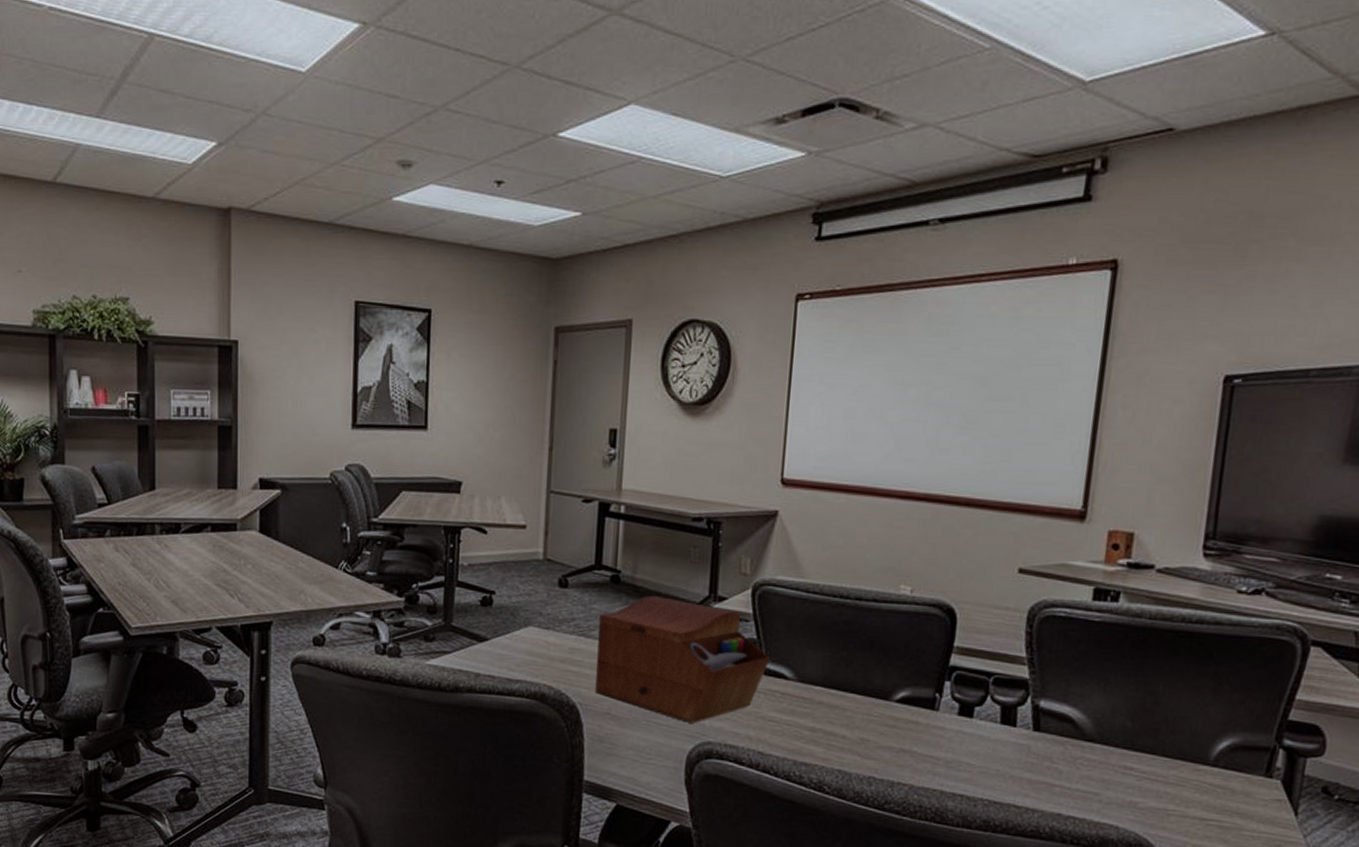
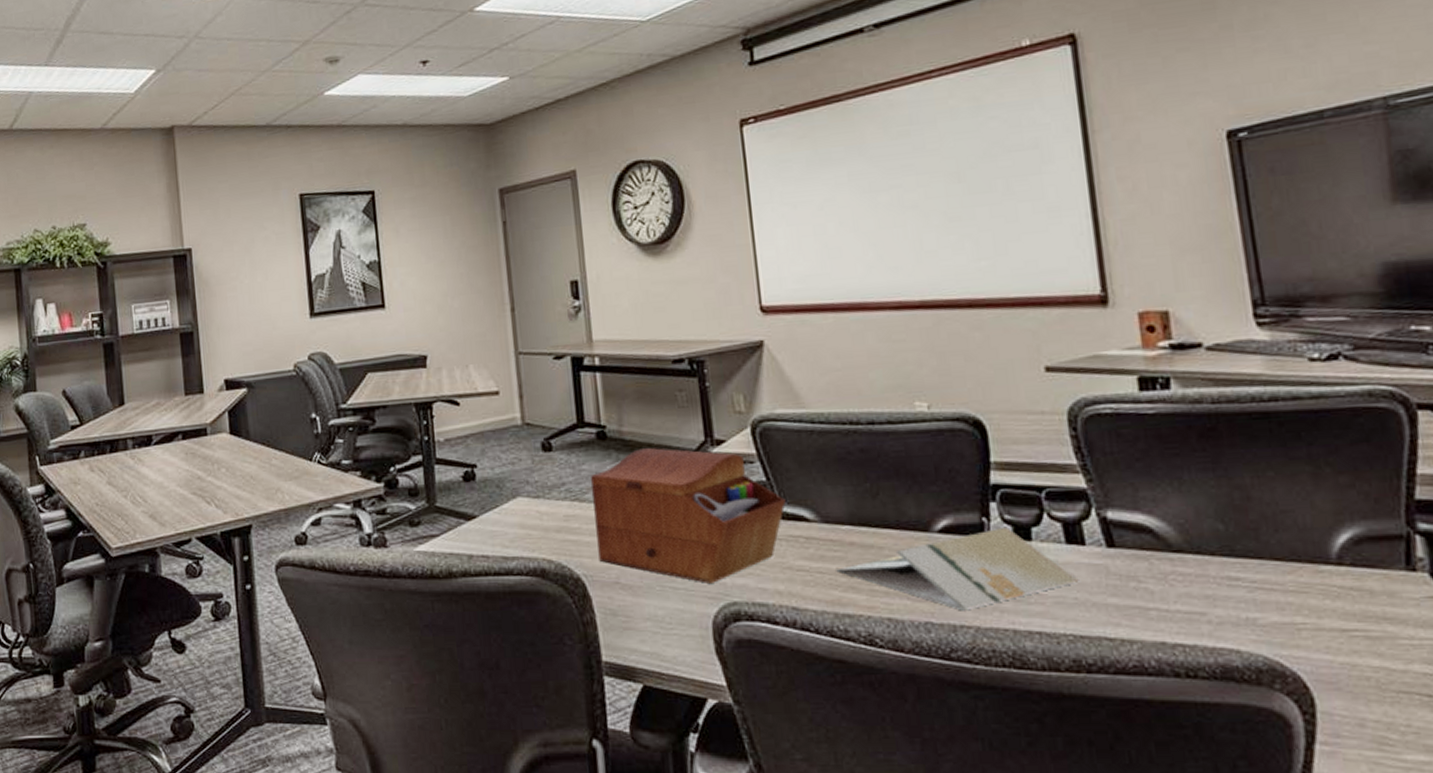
brochure: none [802,703,1004,771] -> present [836,526,1079,611]

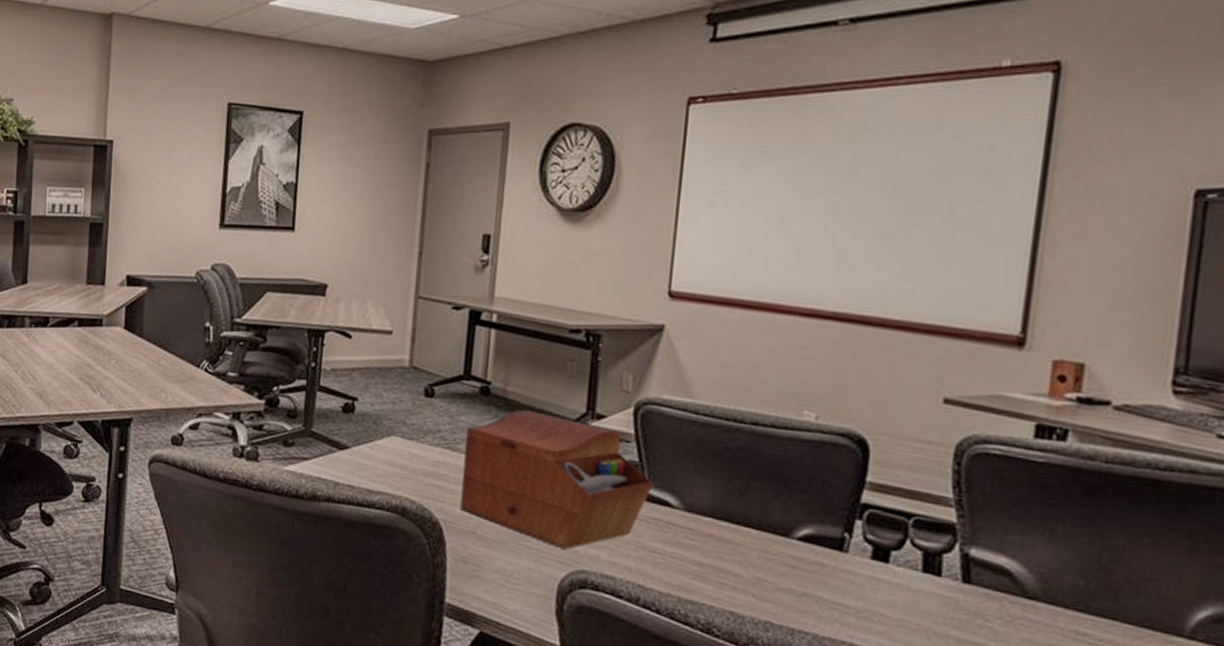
brochure: present [836,526,1079,611] -> none [689,545,927,618]

